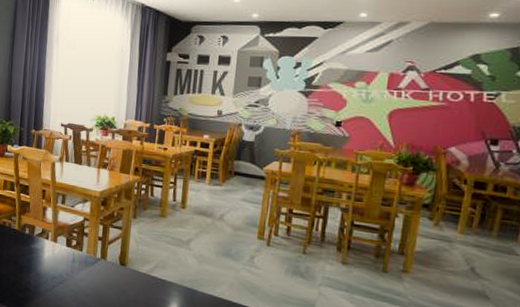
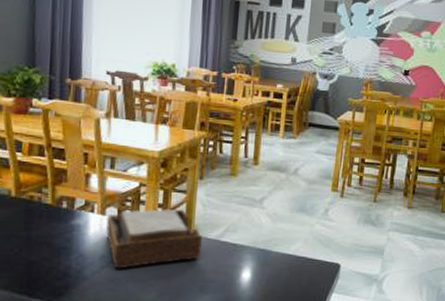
napkin holder: none [57,240,135,290] -> present [105,209,203,269]

